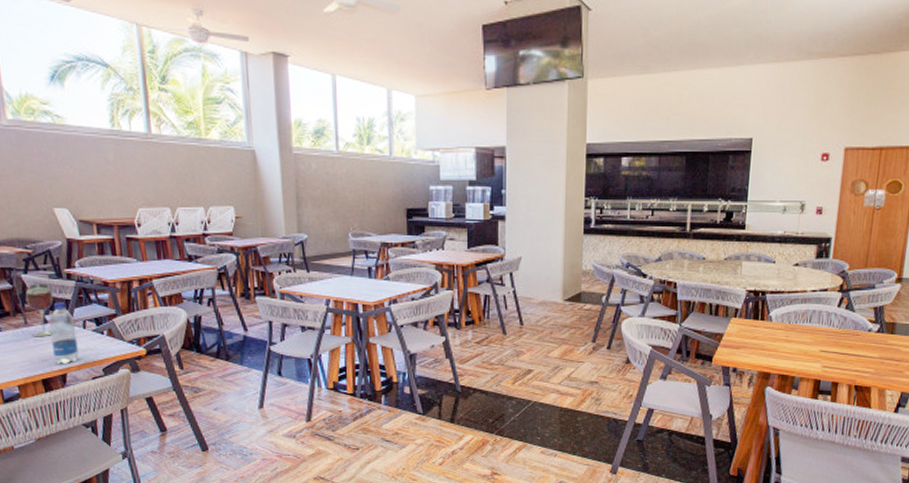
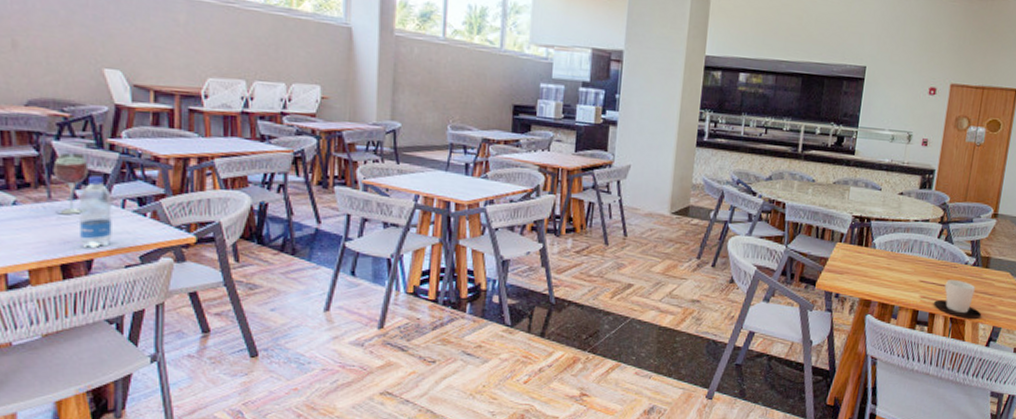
cup: none [836,348,888,385] -> present [934,280,981,318]

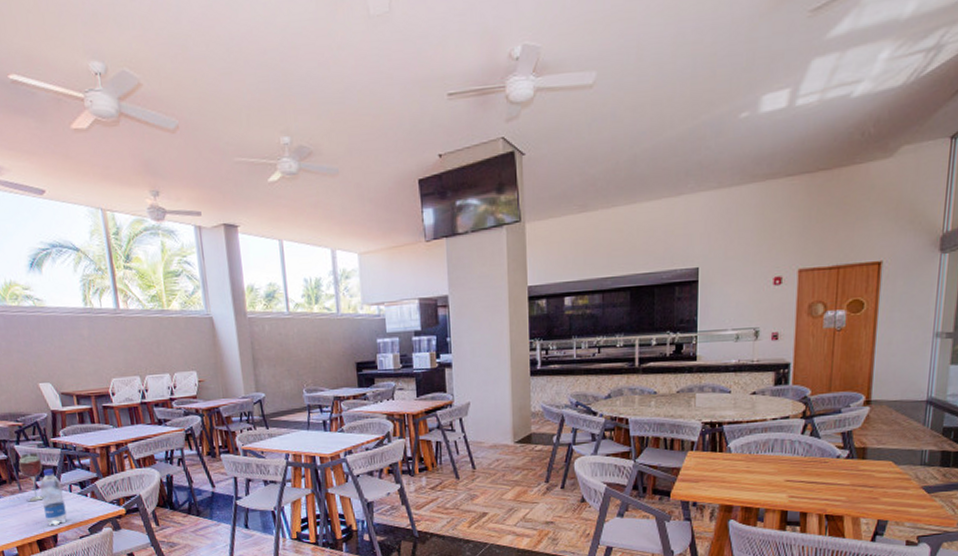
cup: present [934,280,981,318] -> none [805,475,862,514]

